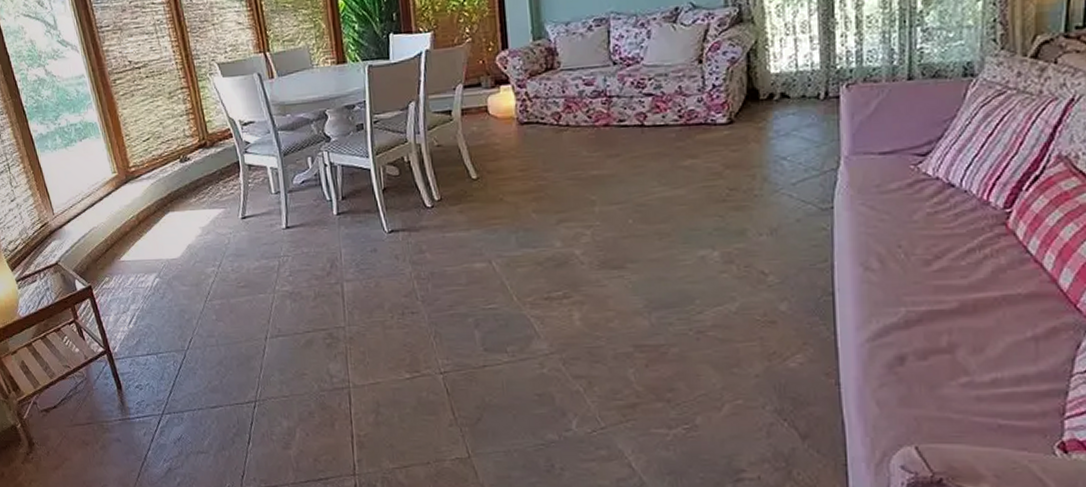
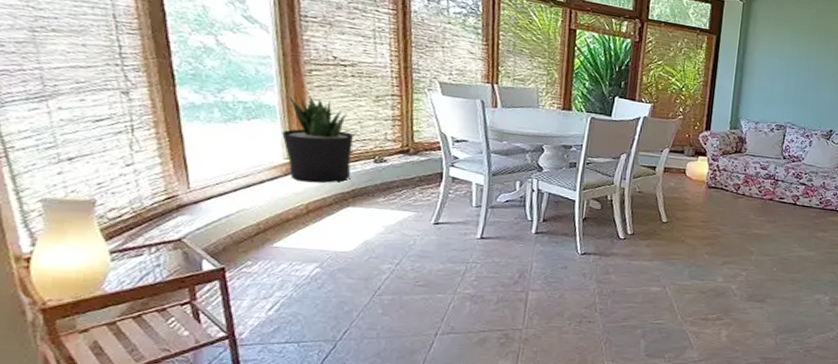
planter: none [105,104,165,193] -> present [282,92,353,183]

